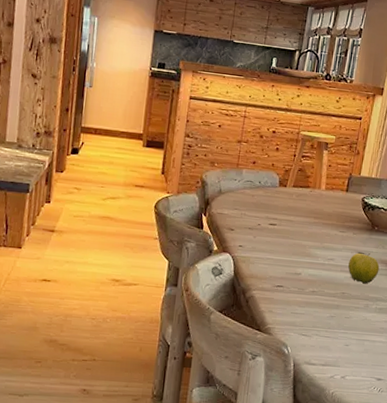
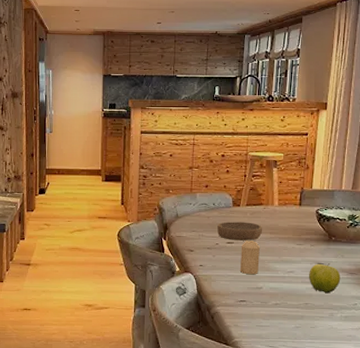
bowl: none [260,202,308,224] -> present [217,222,263,241]
candle: none [280,223,302,260] -> present [239,241,260,275]

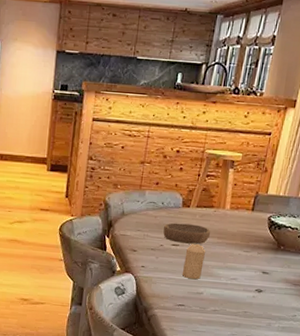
fruit: present [309,263,341,294] -> none [251,272,284,303]

